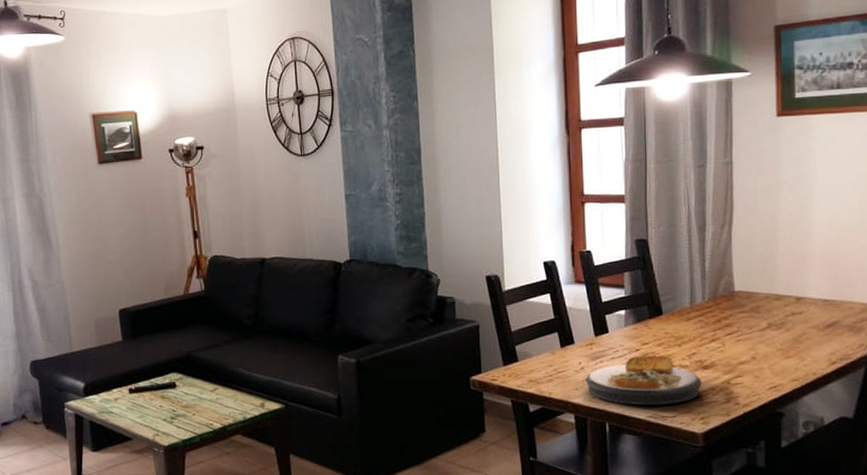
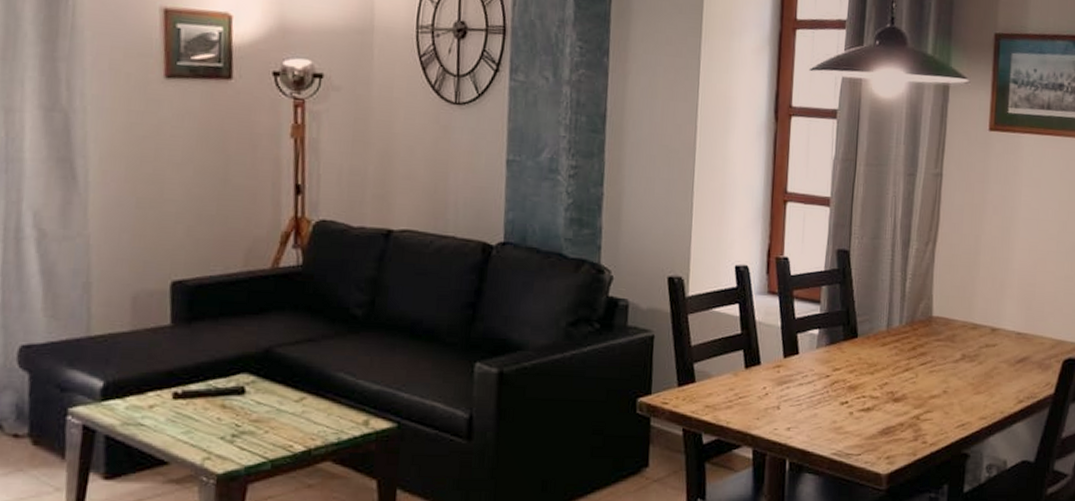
plate: present [585,356,702,406] -> none [768,383,891,441]

